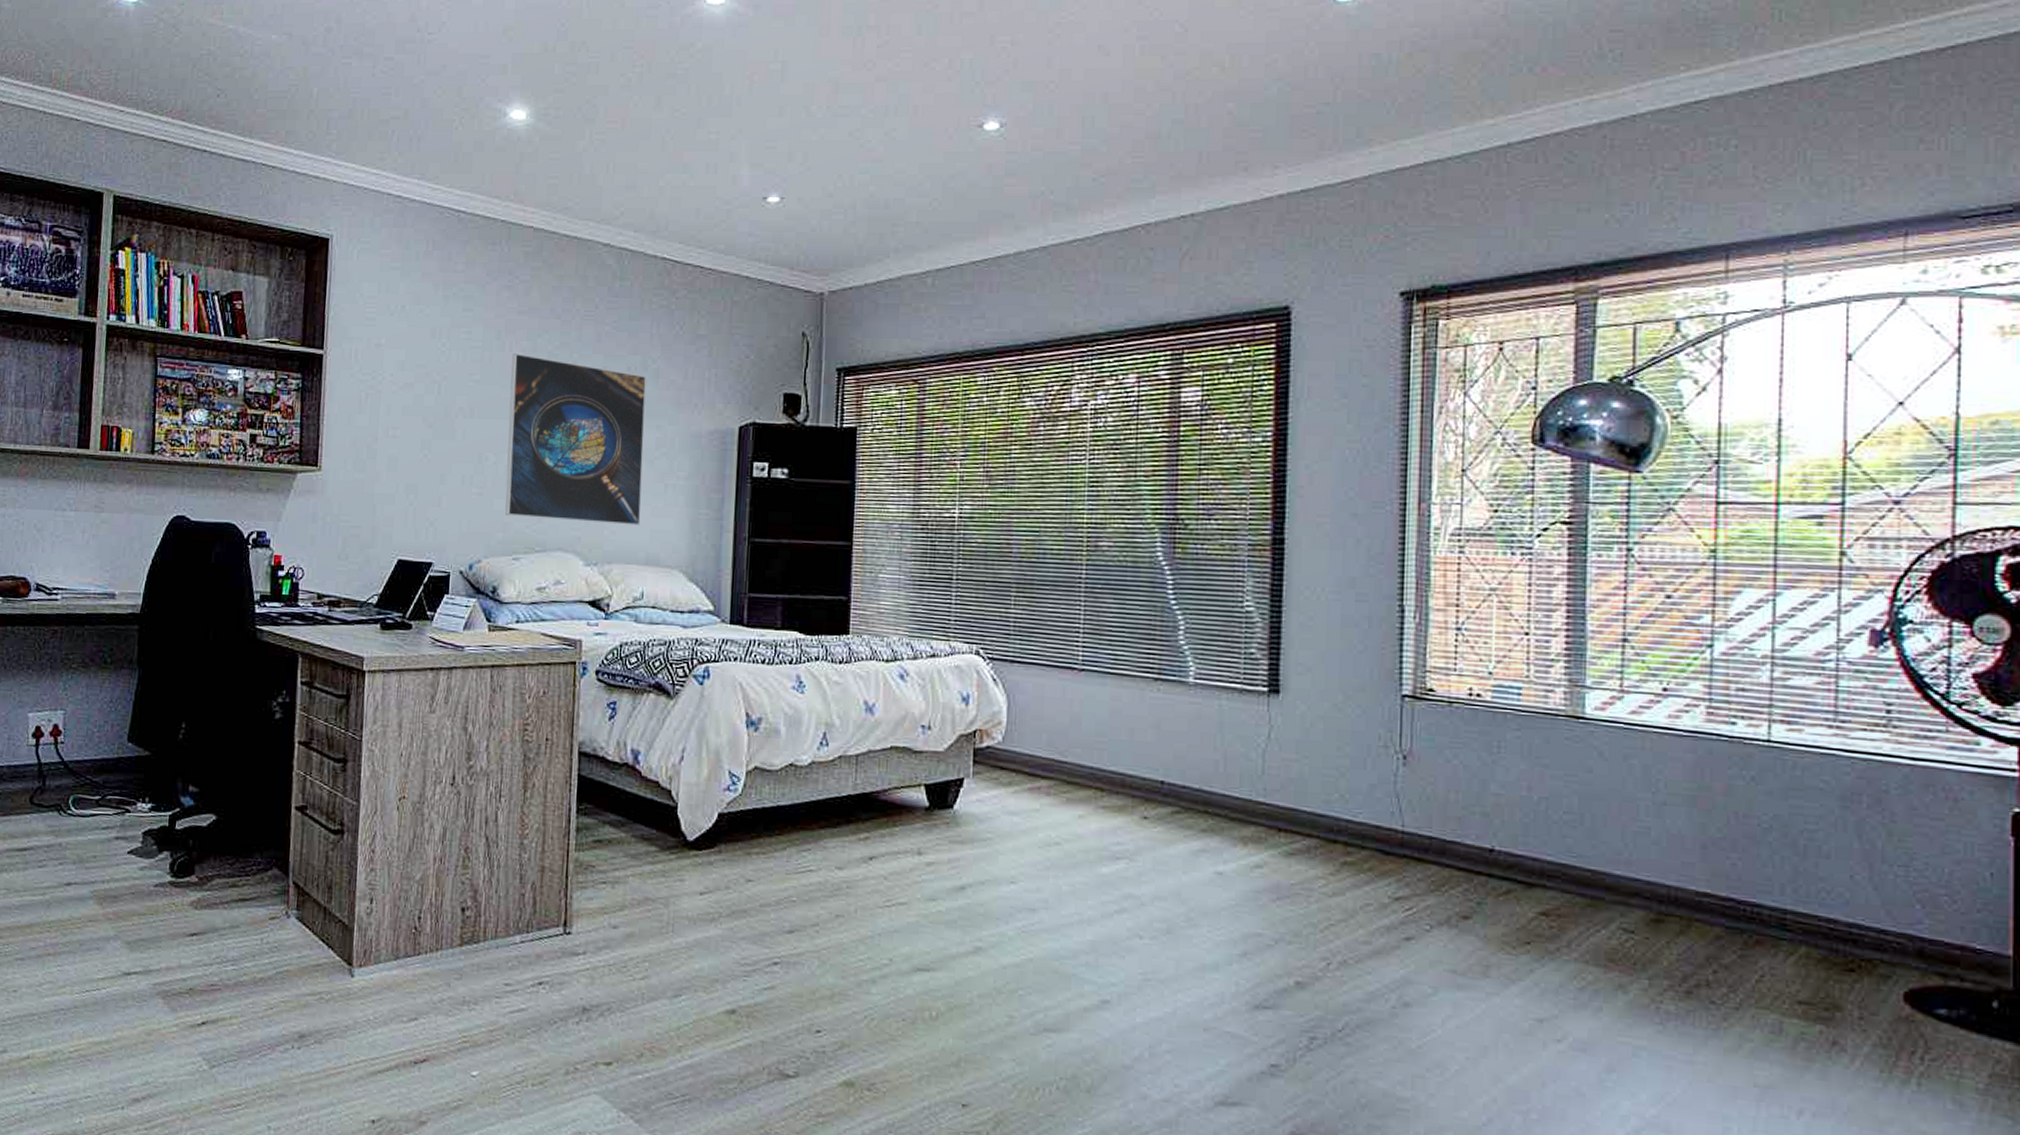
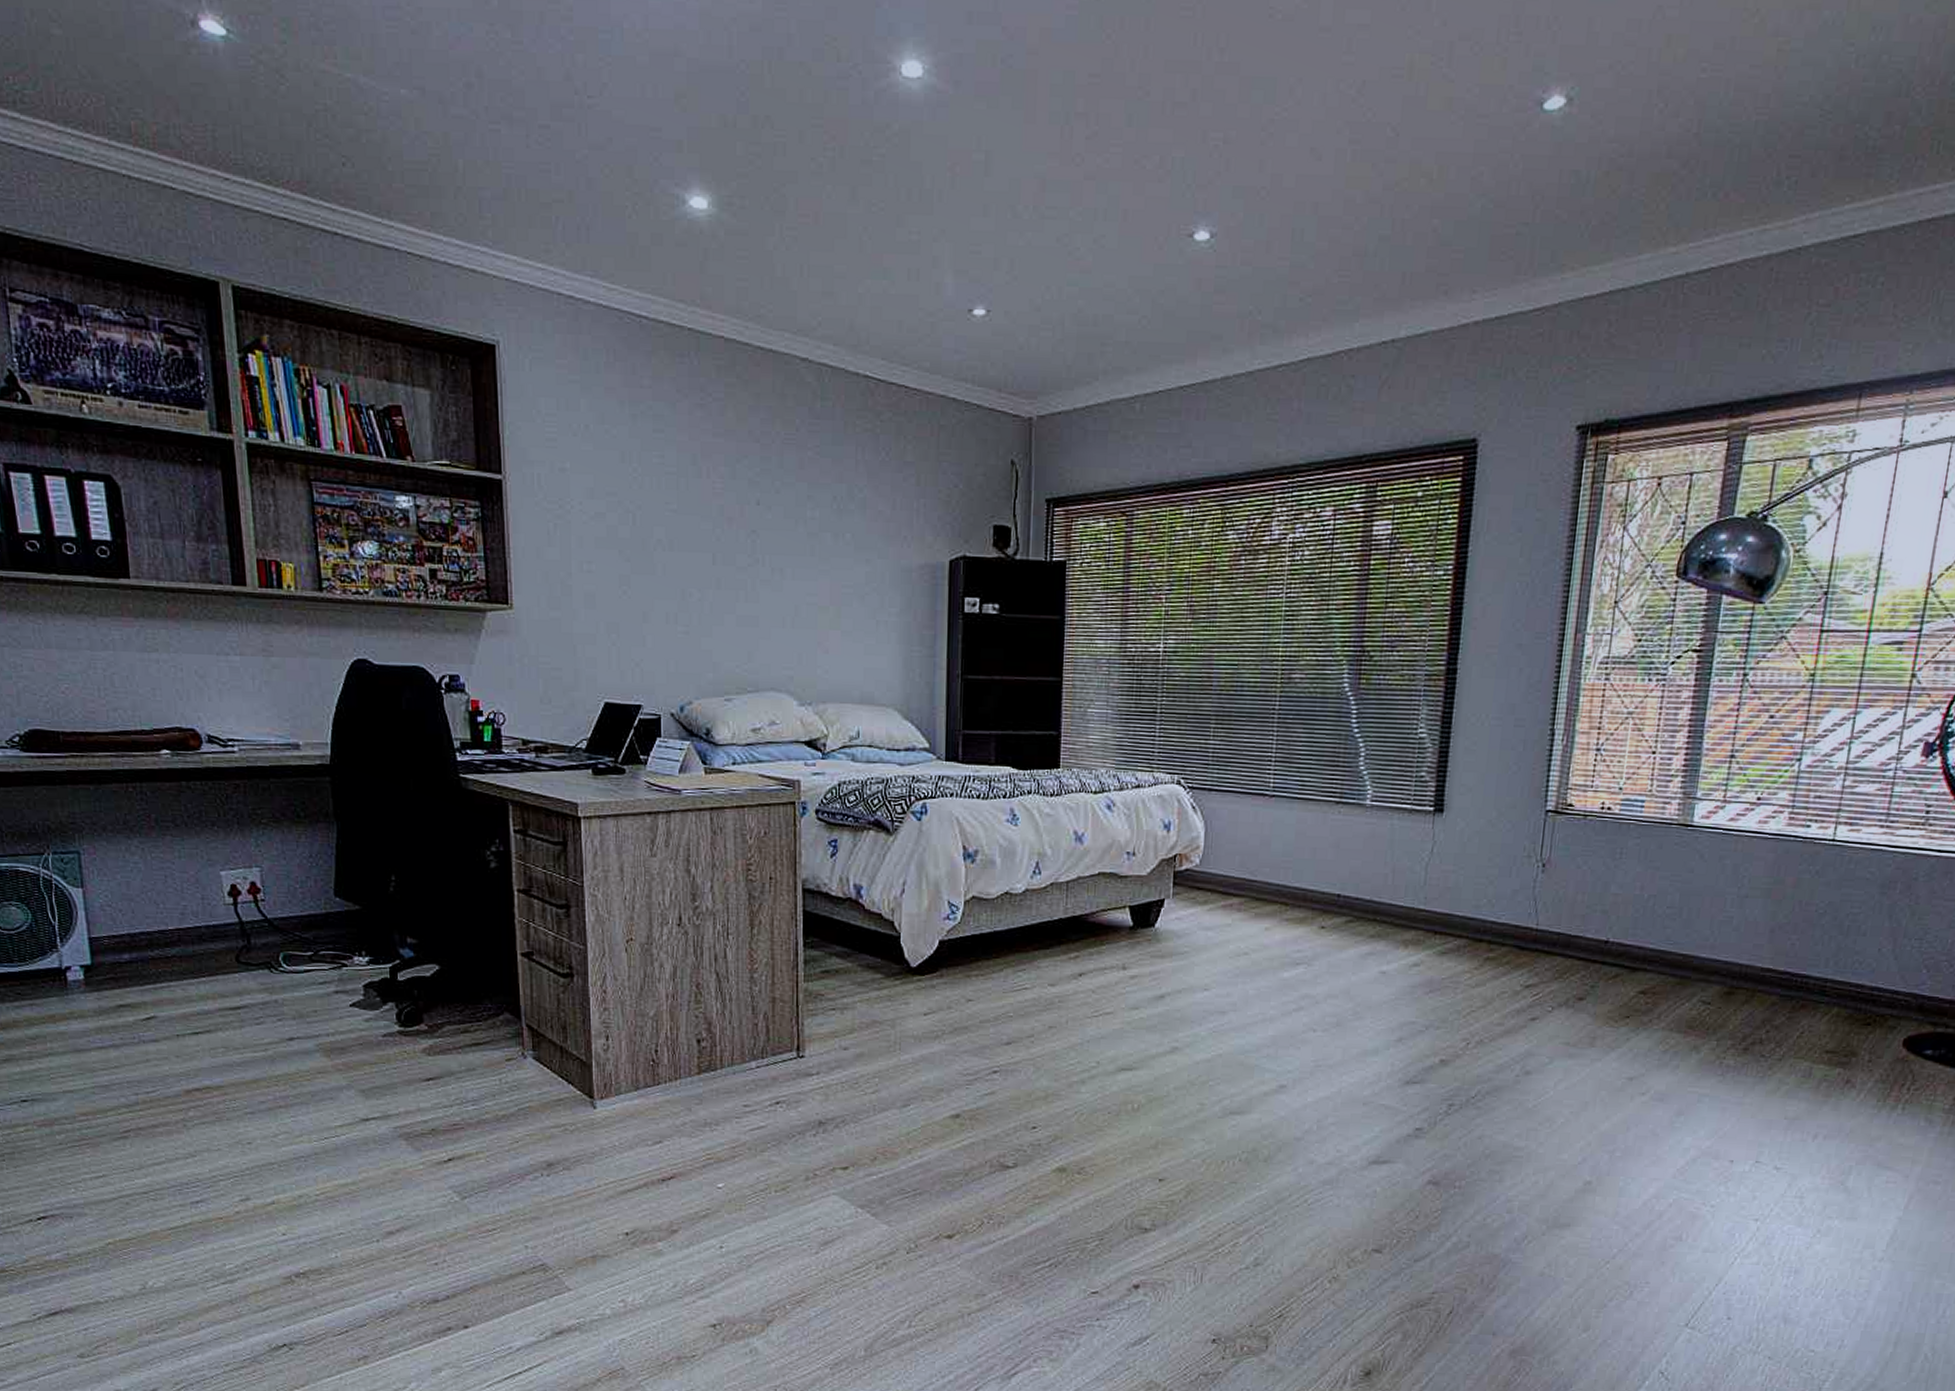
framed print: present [505,354,646,526] -> none [711,481,854,664]

